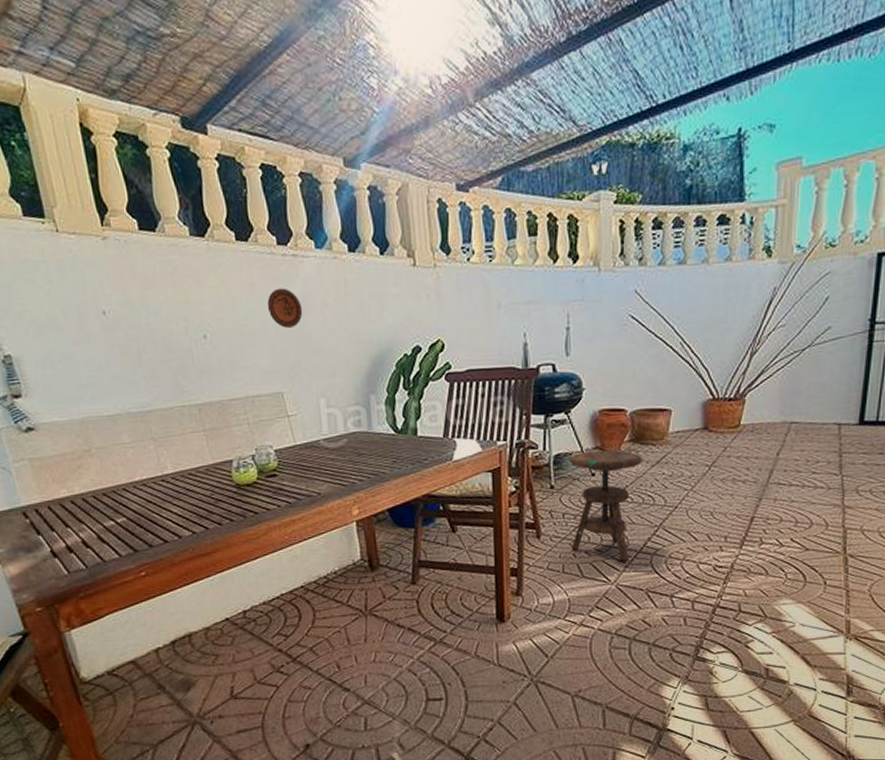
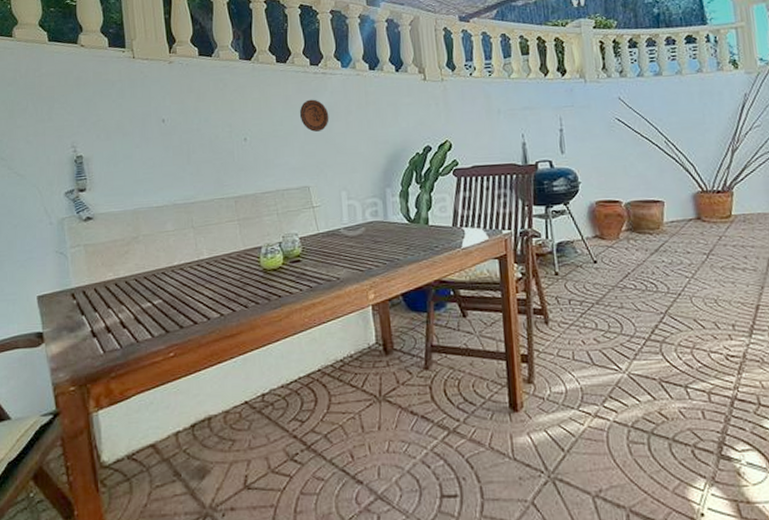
side table: present [570,450,642,562] -> none [572,238,642,349]

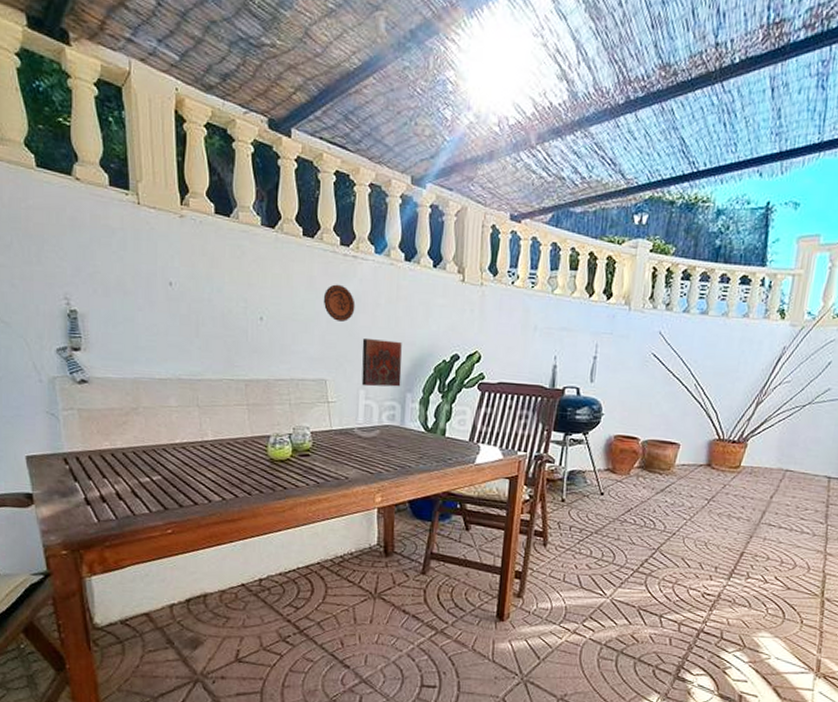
decorative tile: none [339,142,380,188] -> present [361,337,402,387]

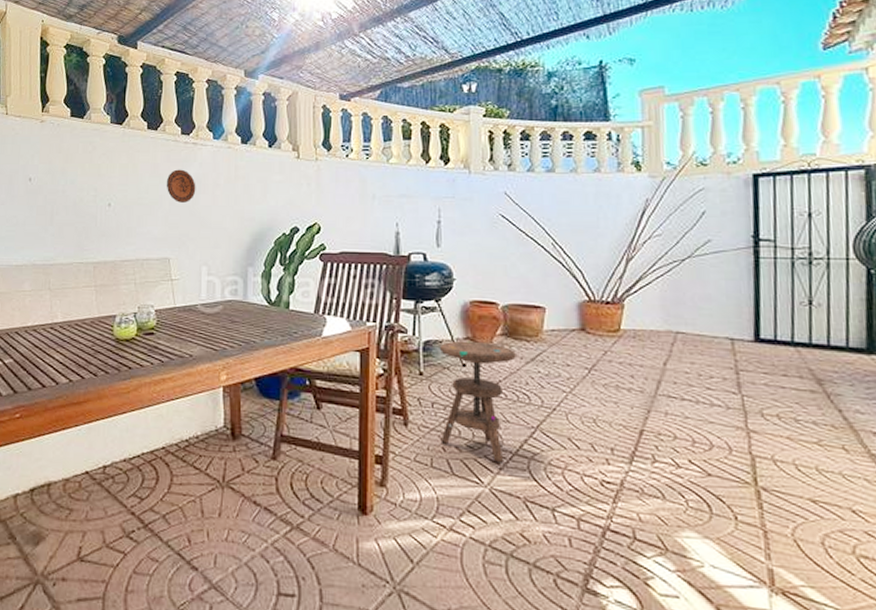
decorative tile: present [361,337,402,387] -> none [203,216,243,263]
side table: none [573,471,649,579] -> present [440,340,516,463]

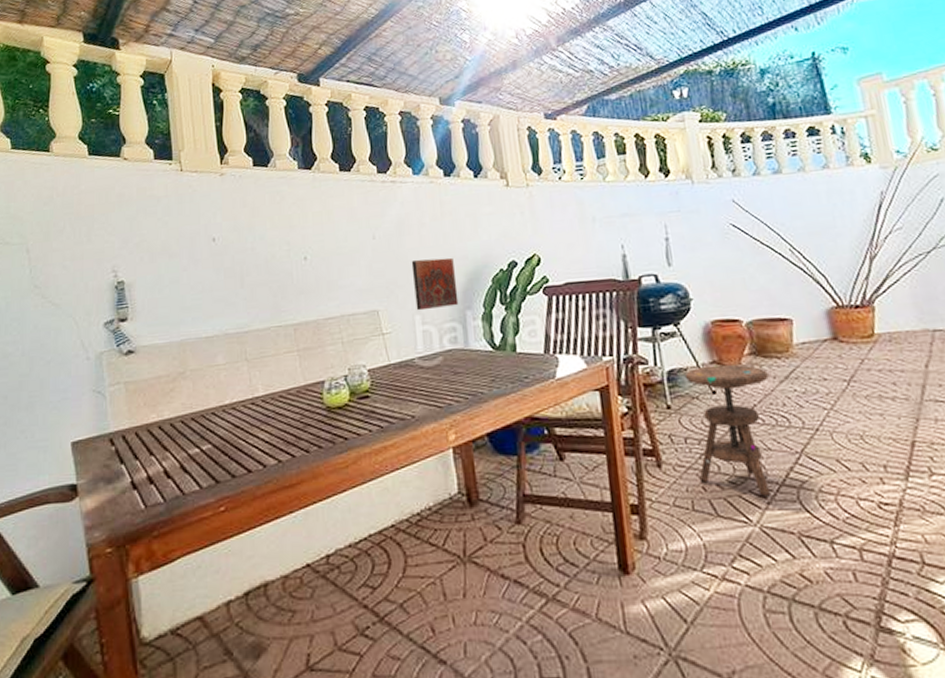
decorative plate: present [166,169,196,203] -> none [366,211,400,248]
decorative tile: none [203,216,243,263] -> present [411,257,459,311]

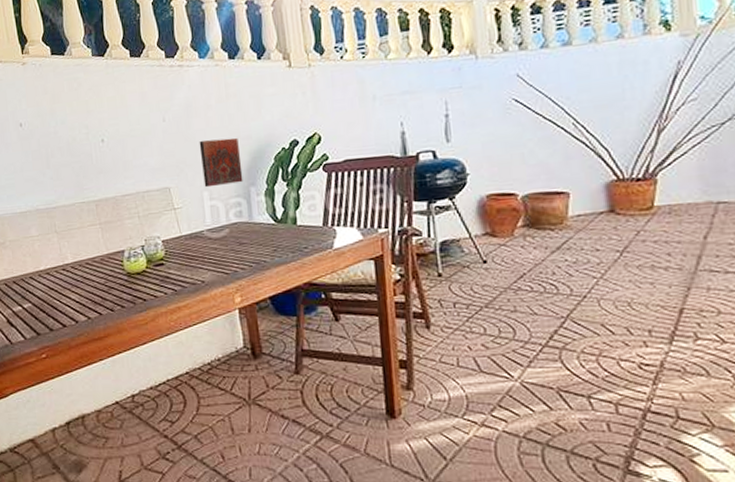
side table: present [686,364,772,497] -> none [458,235,540,356]

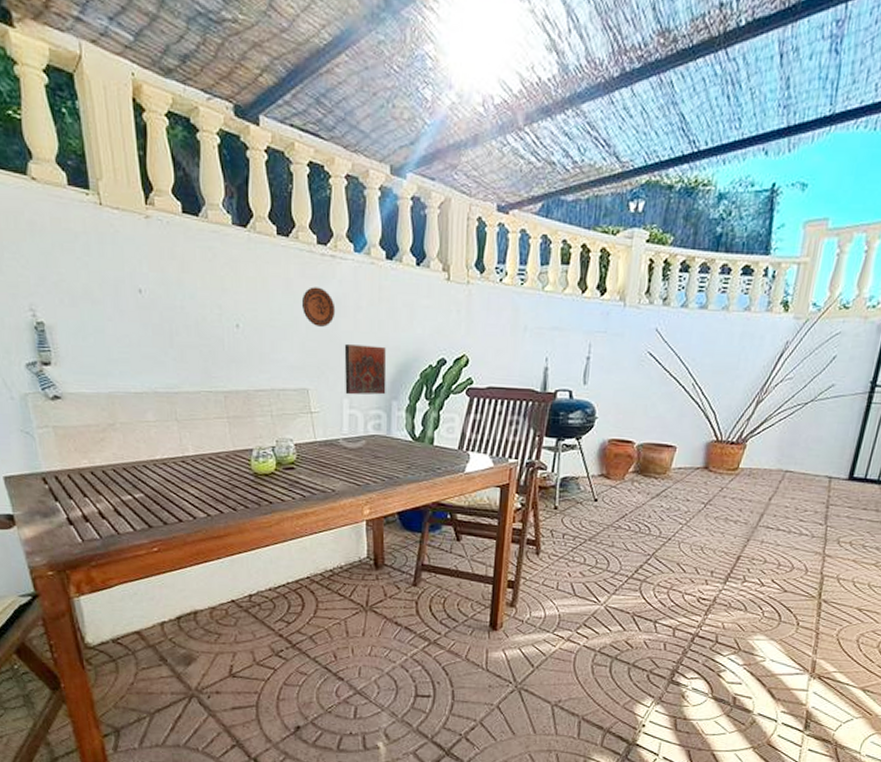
decorative plate: none [156,94,188,130] -> present [301,287,336,327]

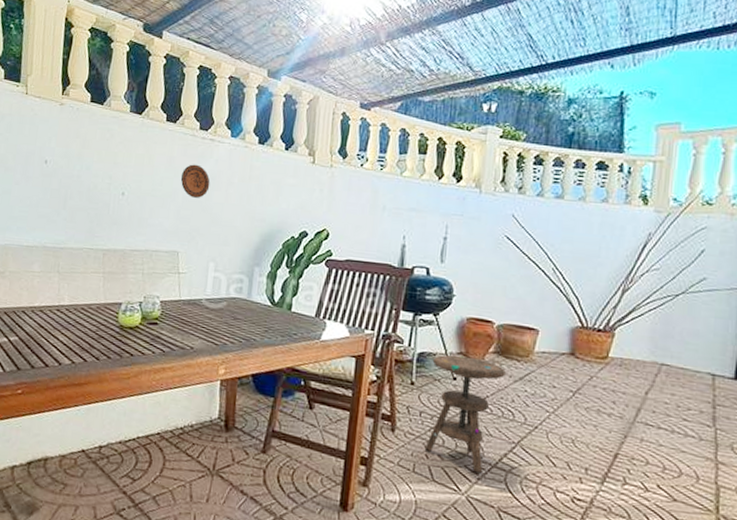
decorative tile: present [344,343,387,395] -> none [212,213,252,261]
side table: none [567,477,644,585] -> present [424,354,506,474]

